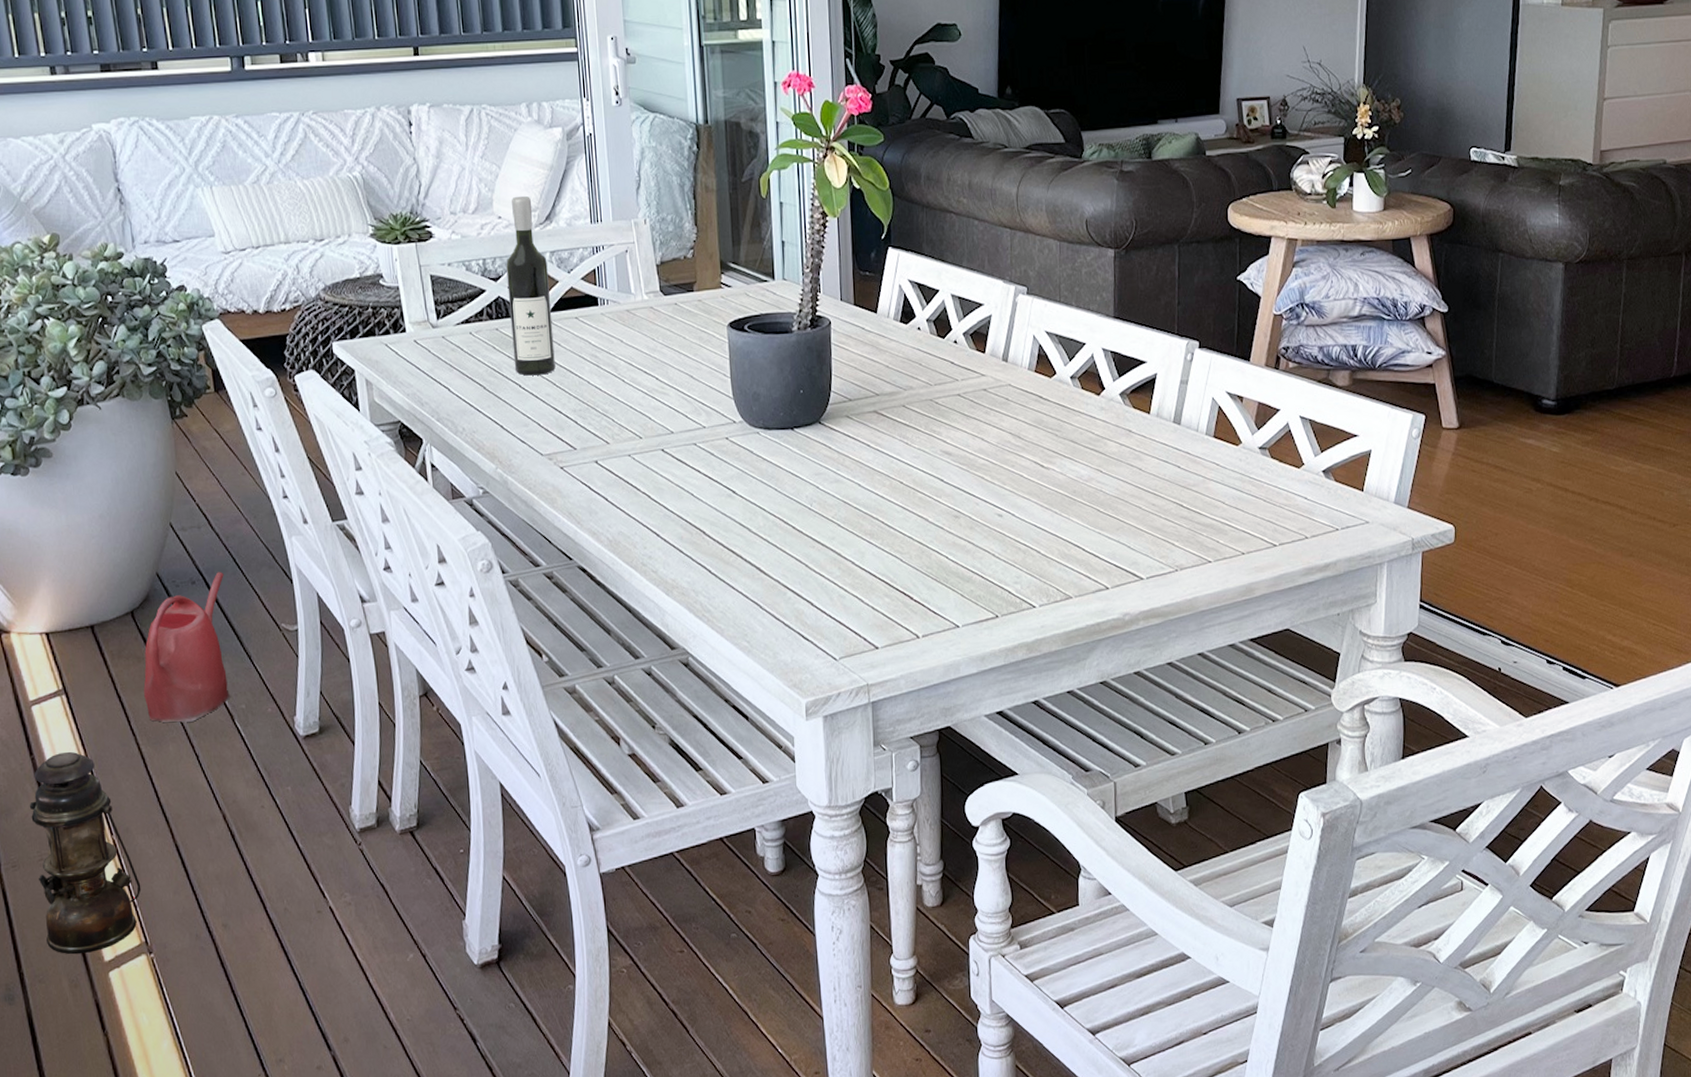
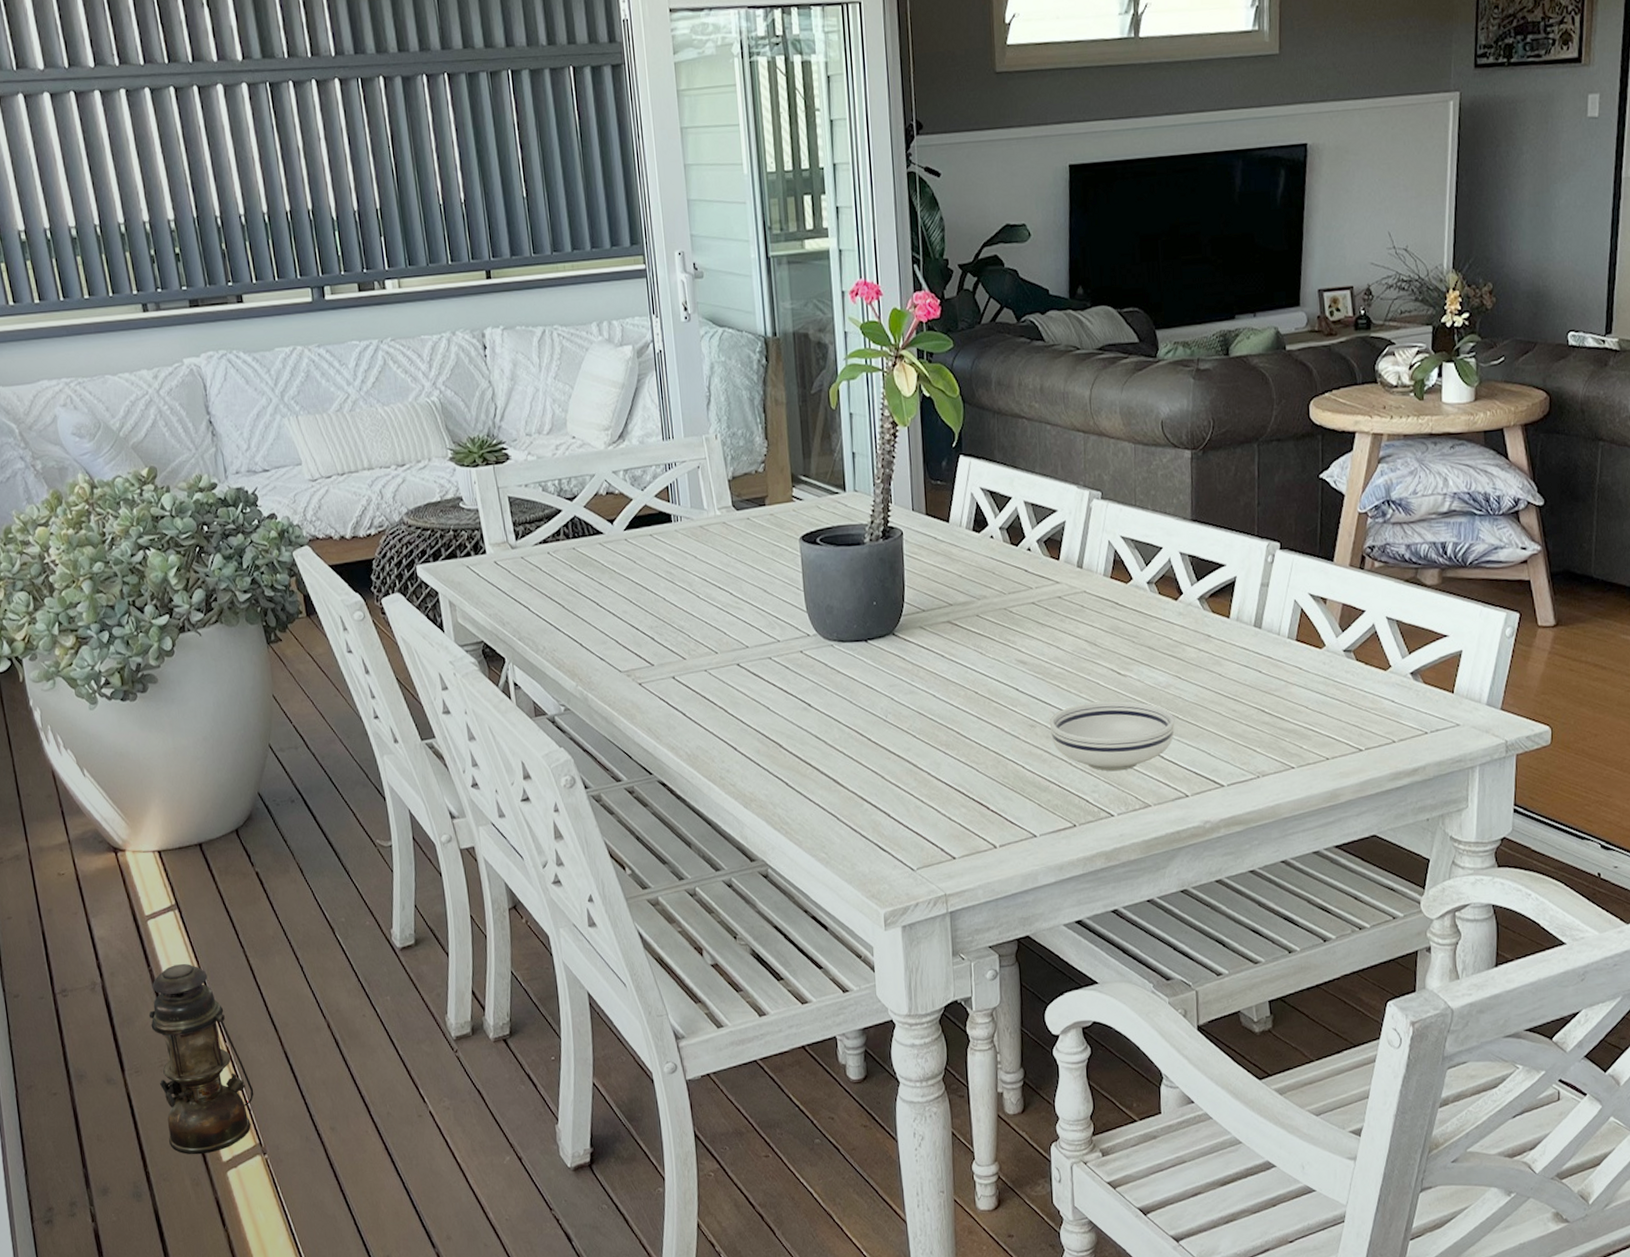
watering can: present [143,572,231,723] -> none [249,790,331,936]
bottle: present [506,195,556,376] -> none [581,415,632,594]
bowl: none [973,493,1096,563] -> present [1049,700,1175,772]

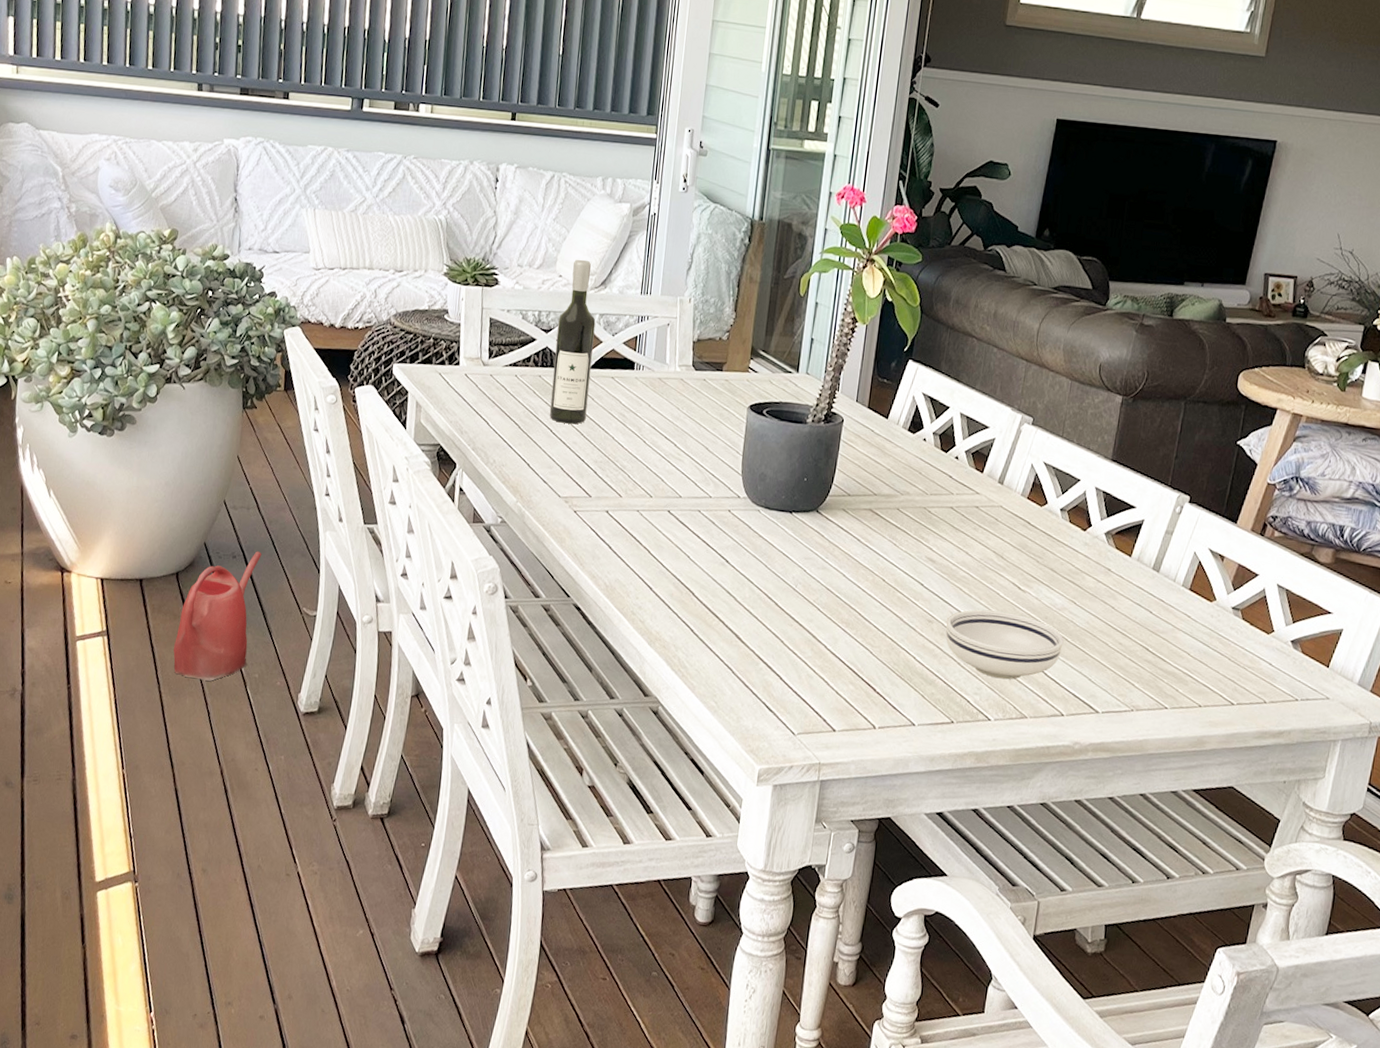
lantern: present [148,963,254,1155] -> none [50,687,139,871]
watering can: none [249,790,331,936] -> present [173,551,262,682]
bottle: none [581,415,632,594] -> present [549,259,596,424]

